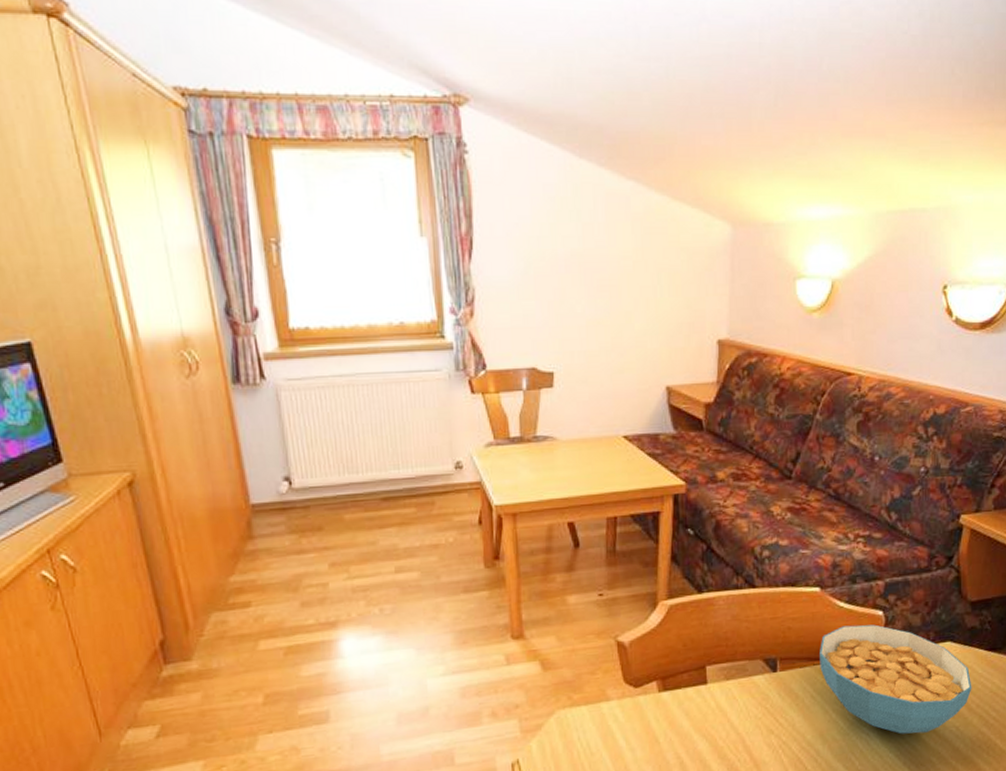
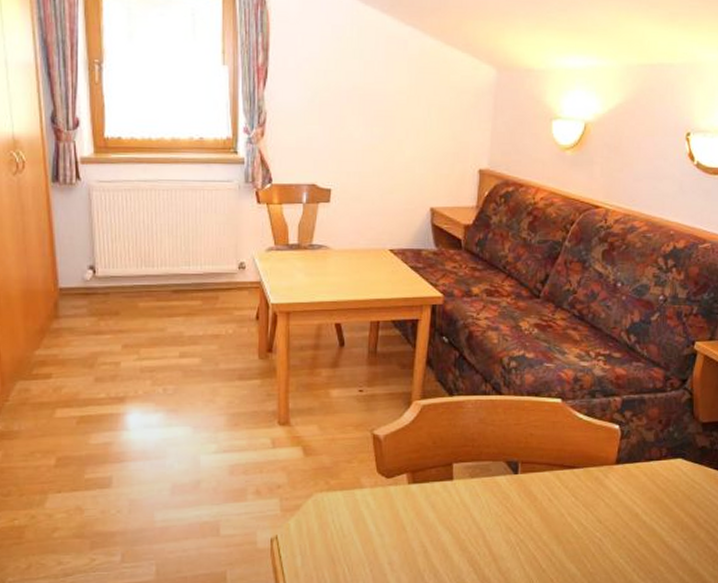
cereal bowl: present [820,624,972,734] -> none [558,436,701,543]

